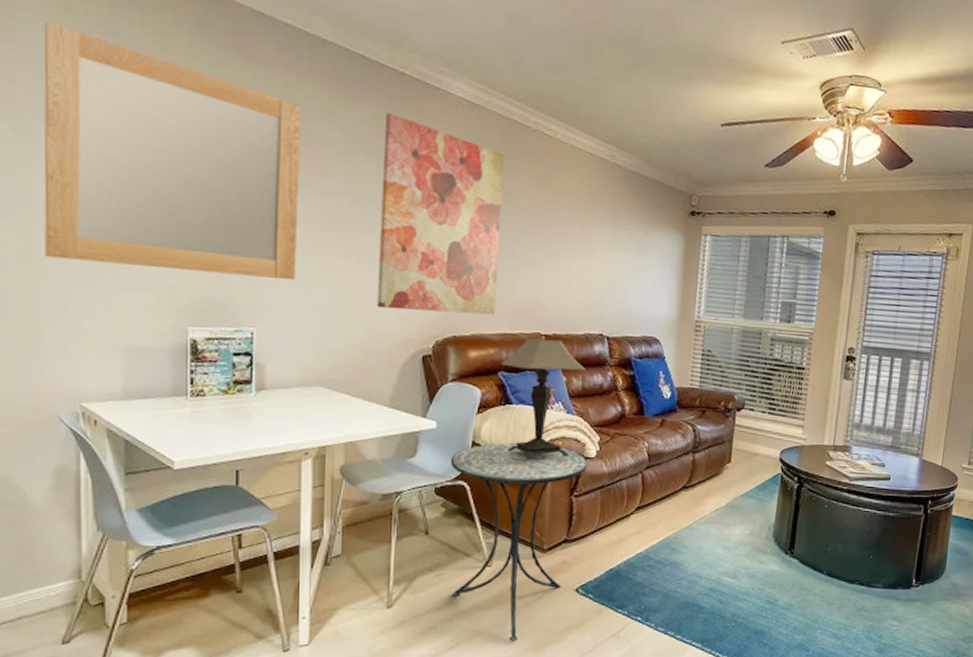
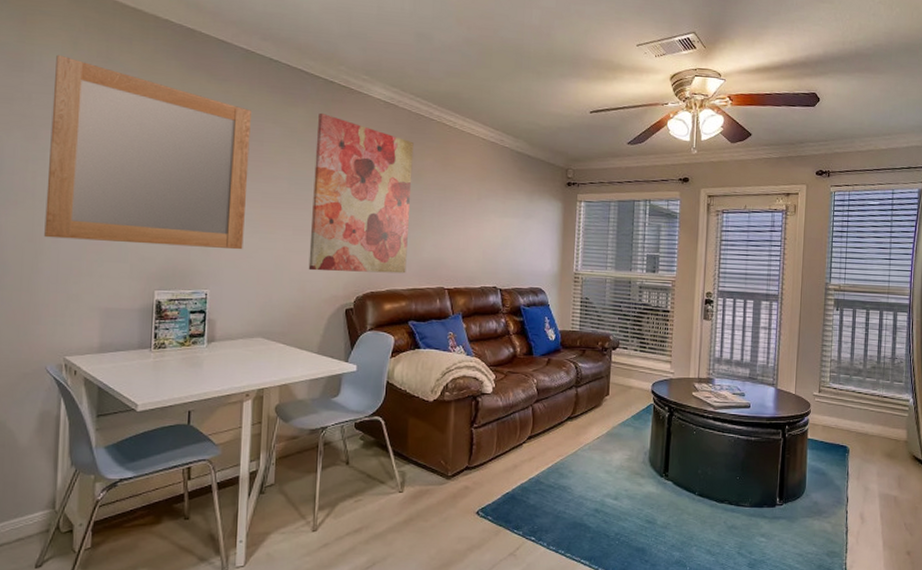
side table: present [450,443,588,641] -> none [368,382,485,561]
table lamp: present [500,338,585,460] -> none [410,291,482,397]

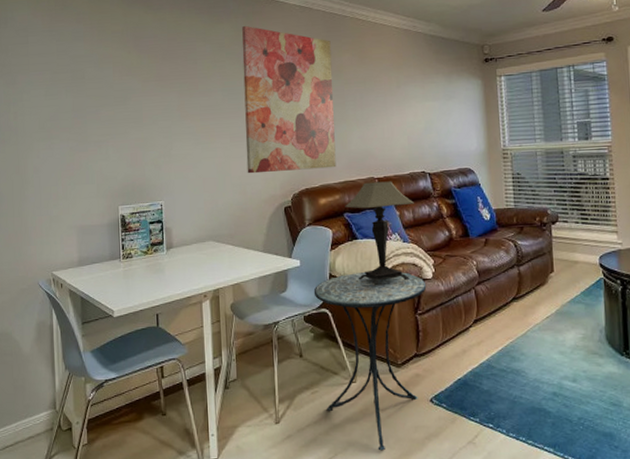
home mirror: present [44,54,251,250] -> none [24,9,189,169]
side table: none [368,382,485,561] -> present [313,272,427,451]
table lamp: none [410,291,482,397] -> present [345,180,414,286]

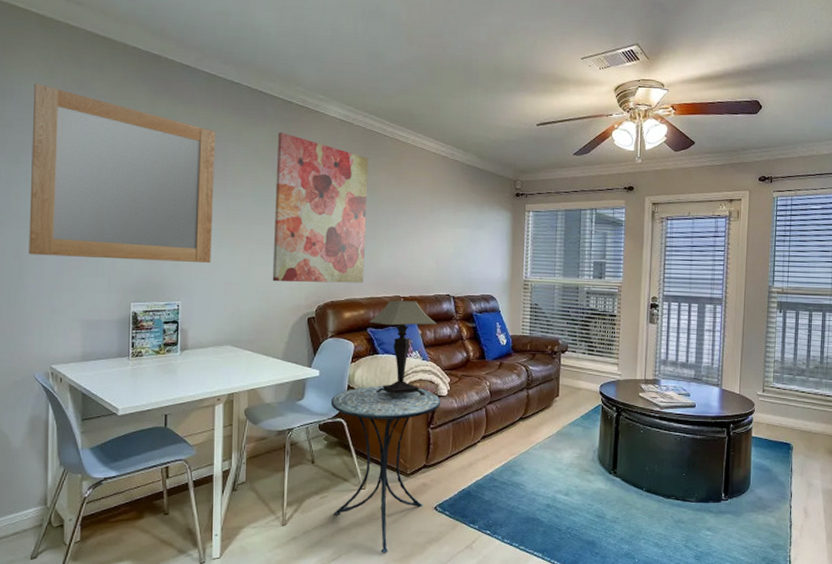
home mirror: none [24,9,189,169] -> present [29,83,215,264]

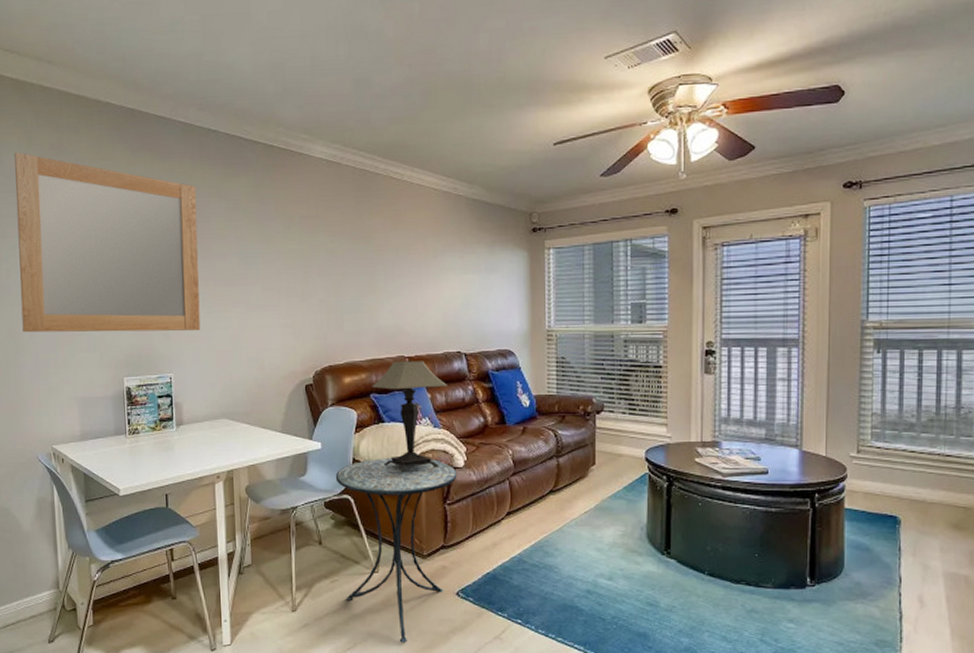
wall art: present [272,131,369,283] -> none [261,180,363,347]

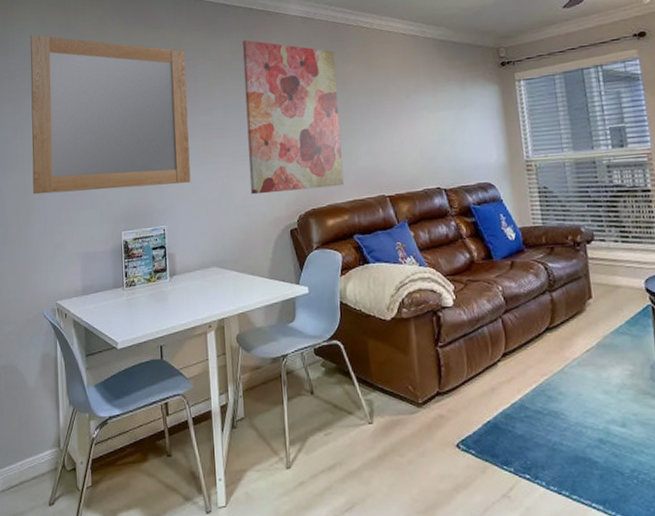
wall art: none [261,180,363,347] -> present [243,39,344,195]
side table: present [335,458,457,643] -> none [323,299,447,503]
table lamp: present [371,360,447,473] -> none [354,198,429,315]

